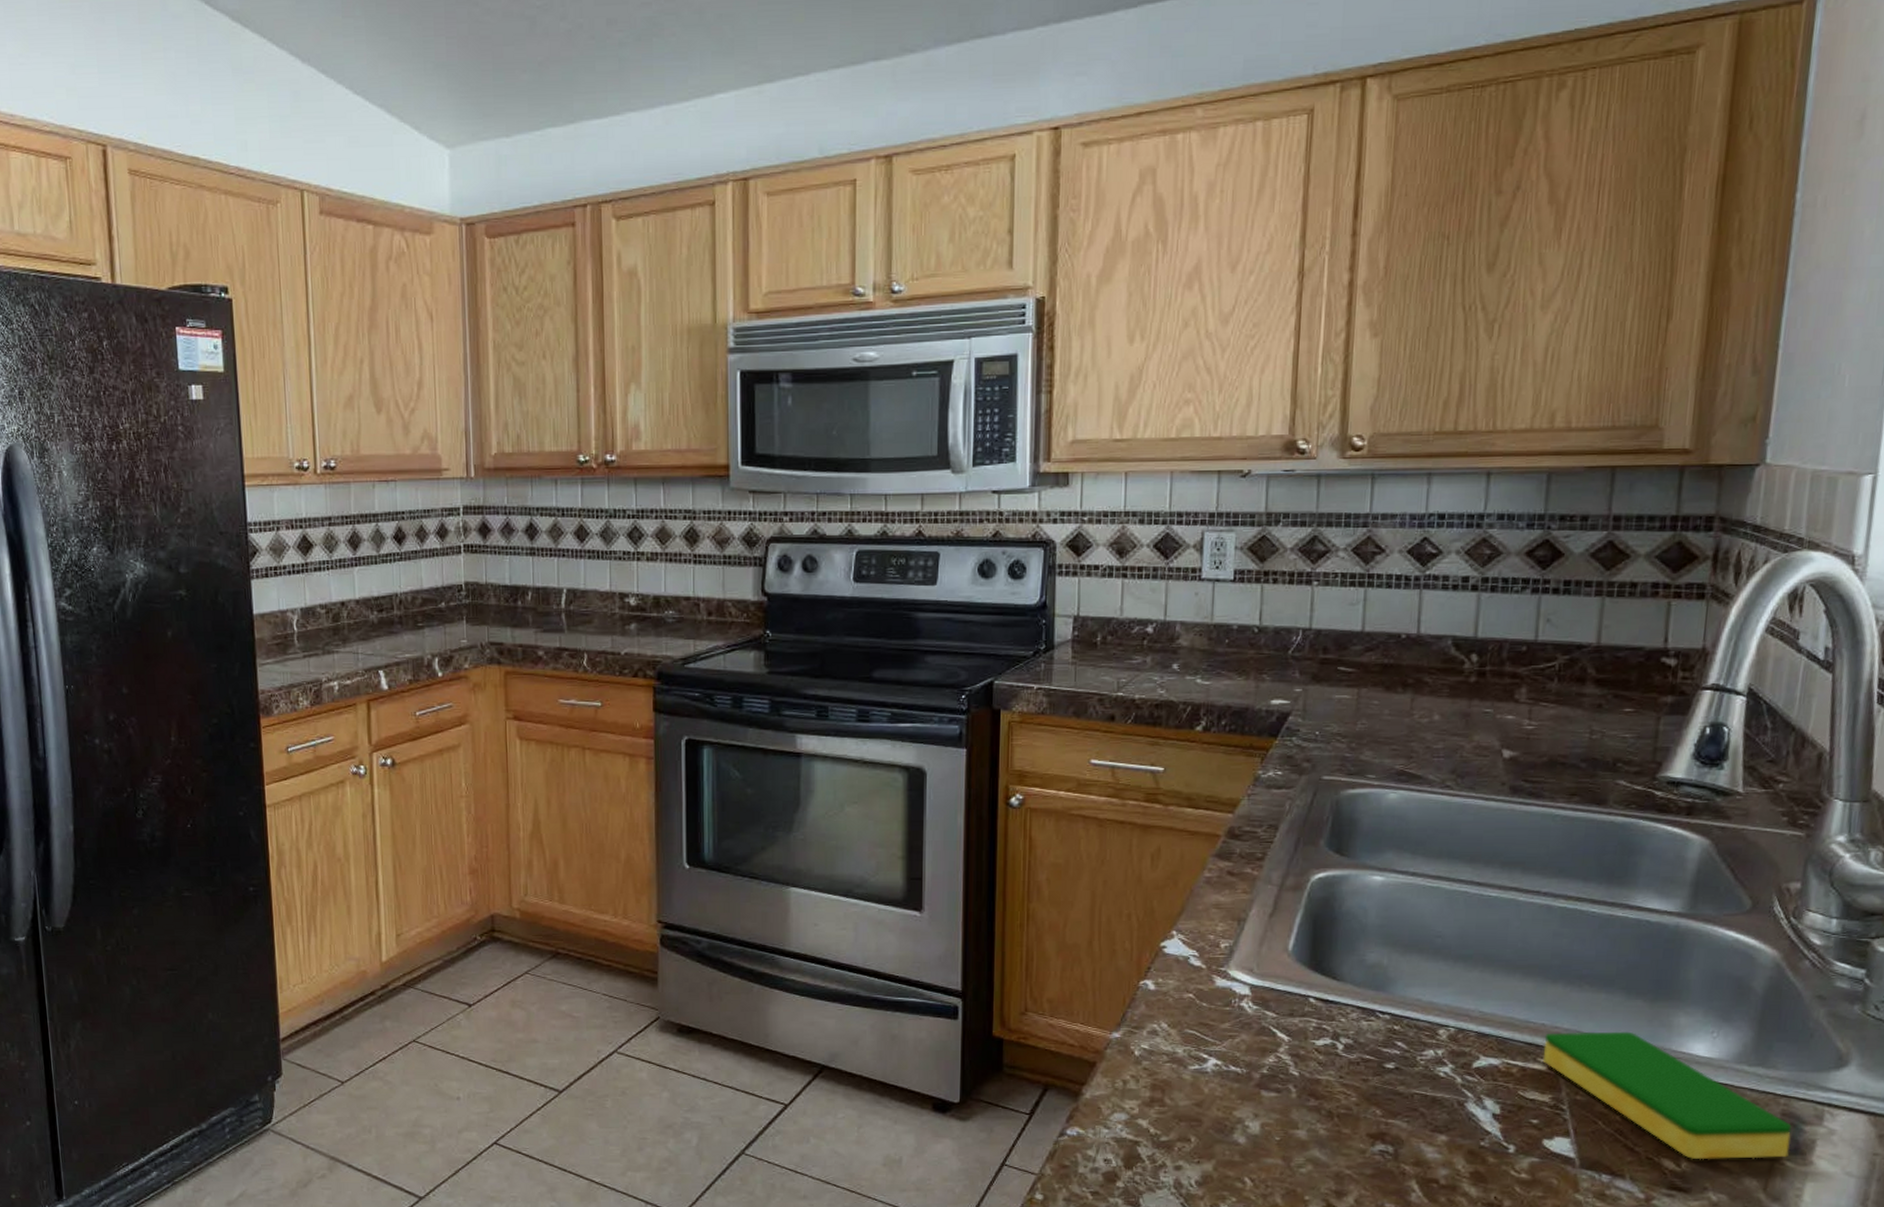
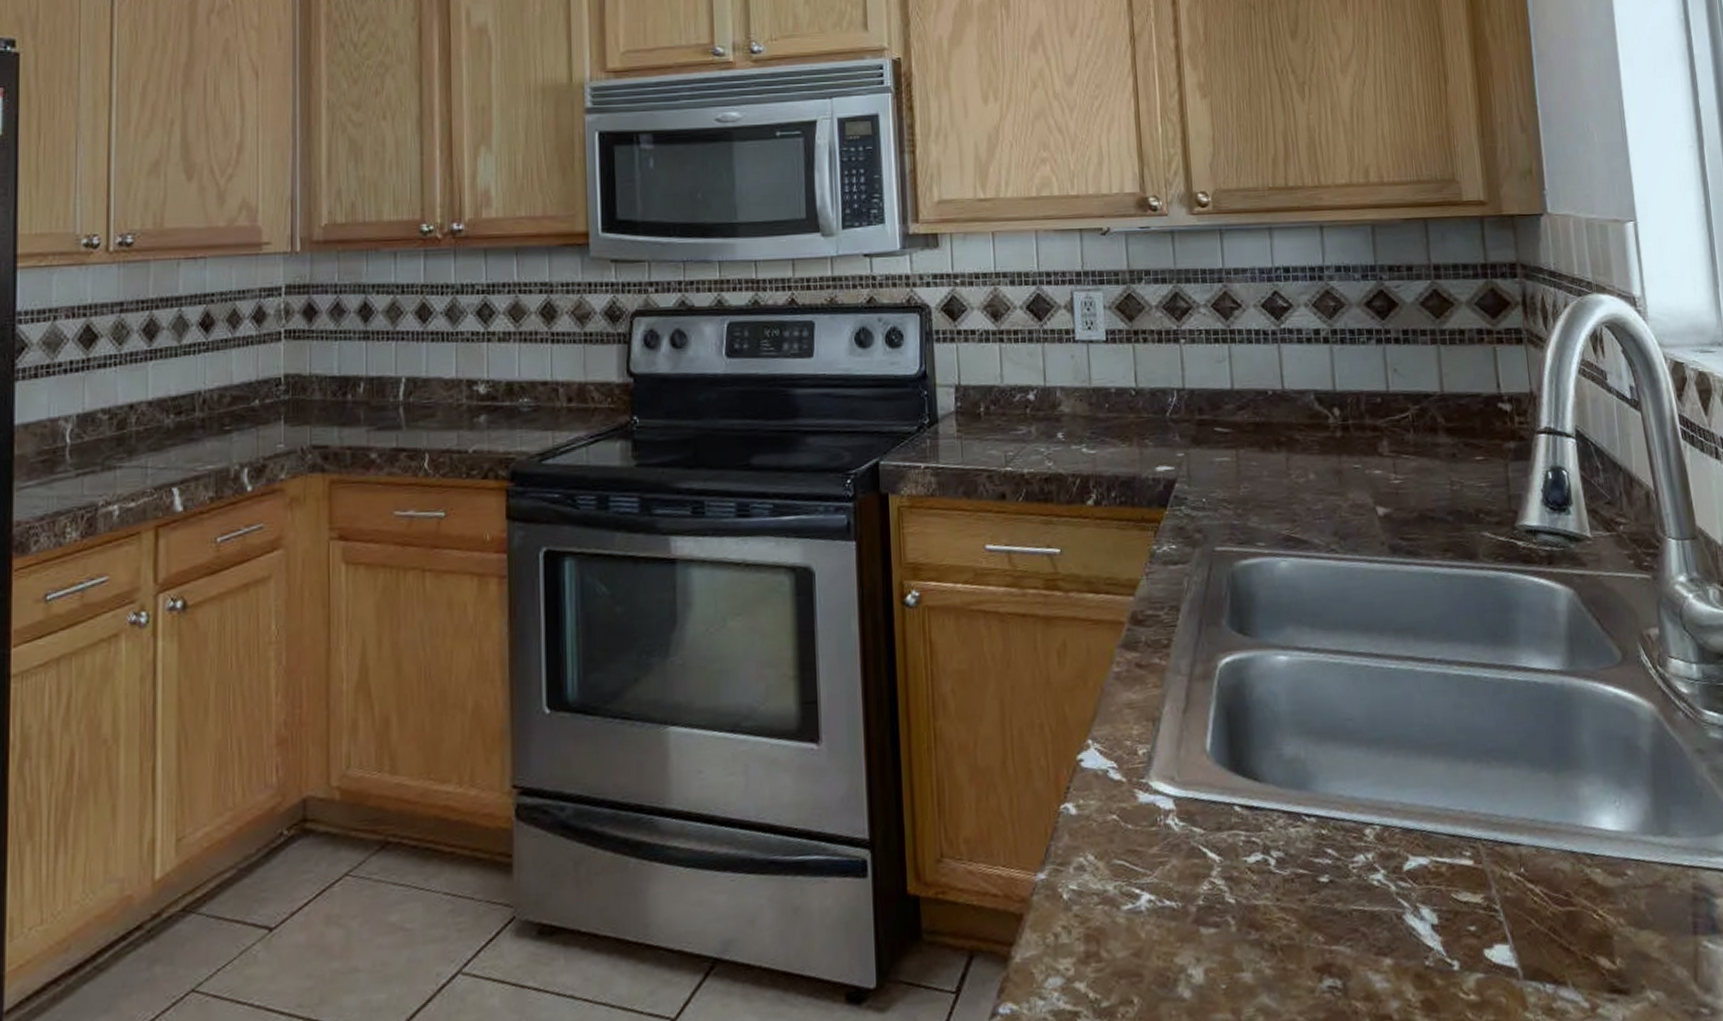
dish sponge: present [1542,1031,1792,1160] -> none [1465,809,1708,954]

